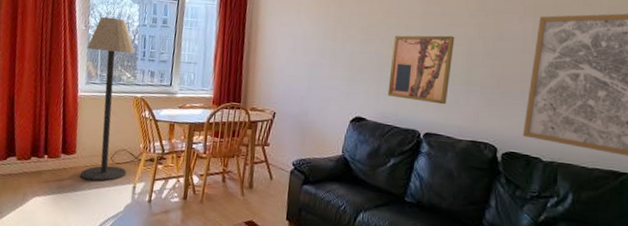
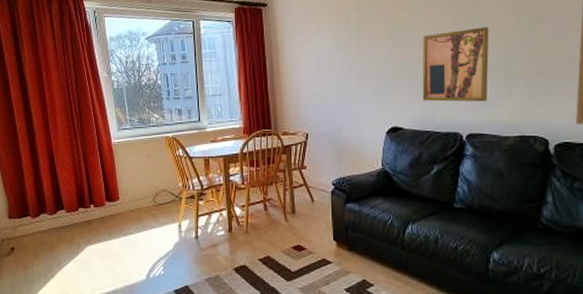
floor lamp: present [80,17,135,182] -> none [112,60,170,225]

